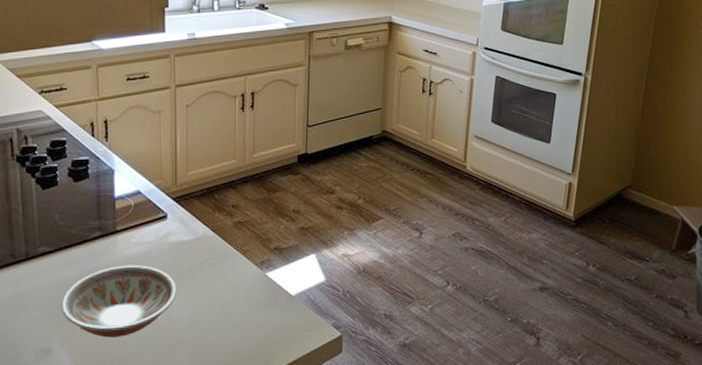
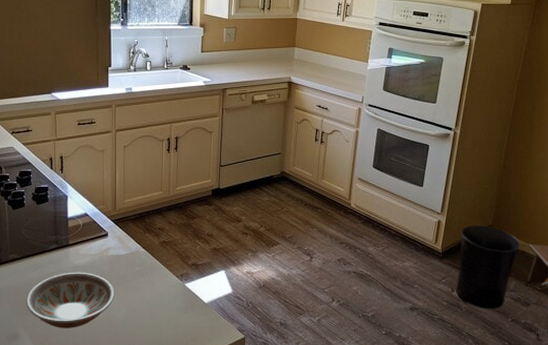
waste bin: none [591,186,663,285] -> present [456,225,520,310]

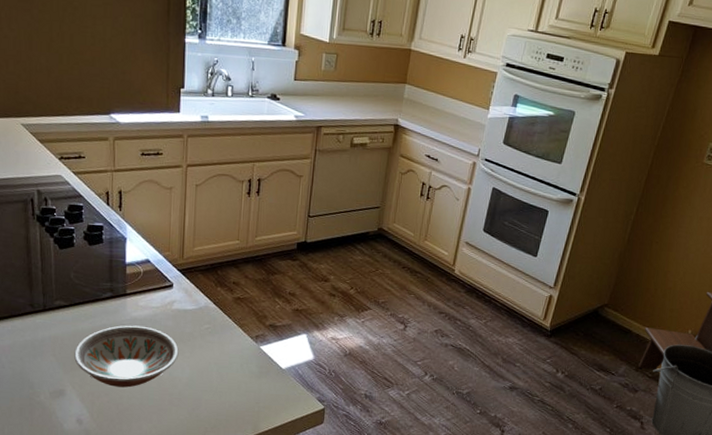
waste bin: present [456,225,520,310] -> none [561,302,635,394]

